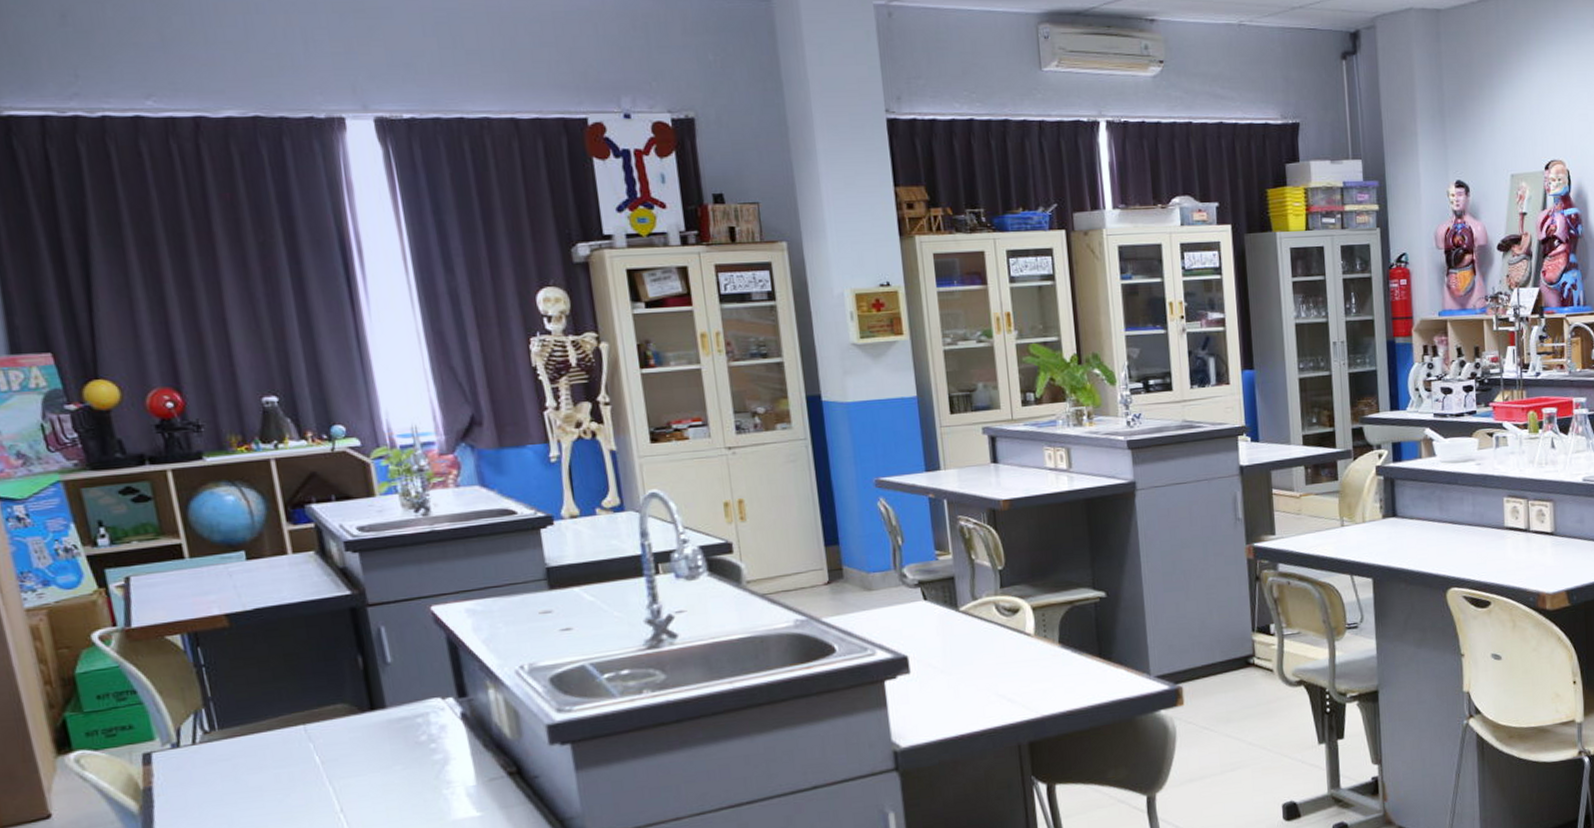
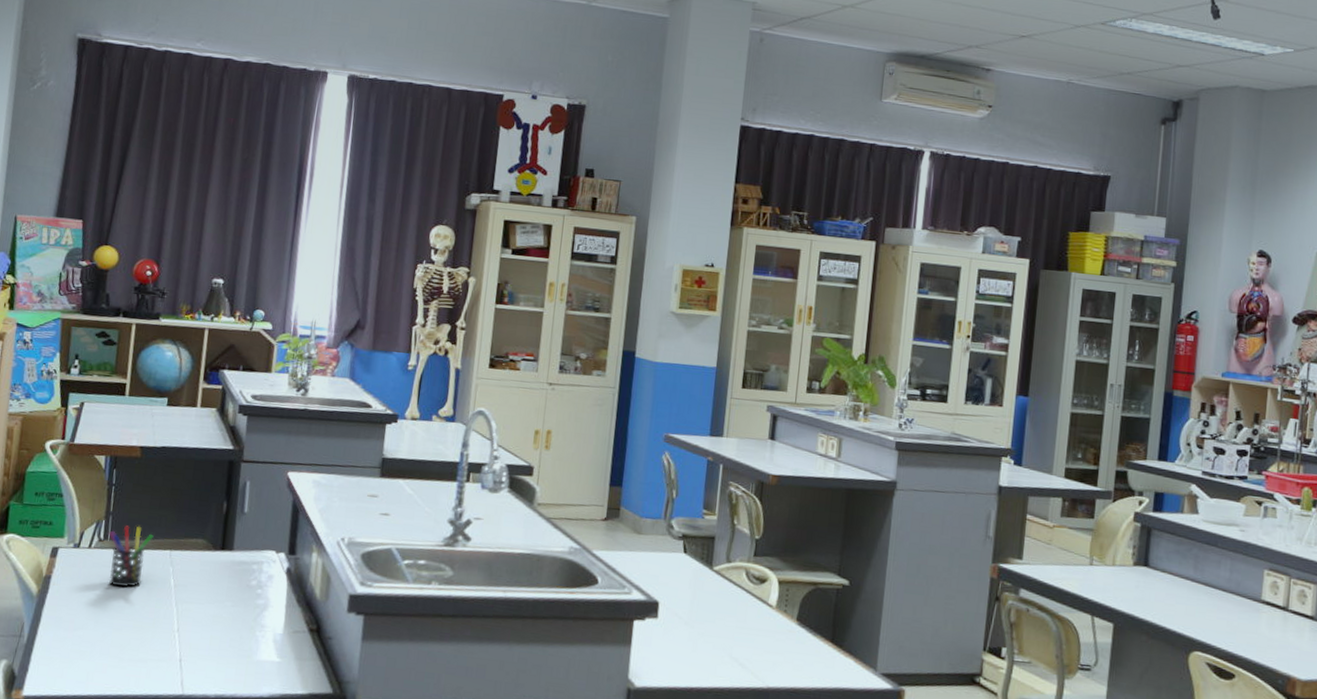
pen holder: none [215,705,277,780] -> present [109,525,154,587]

